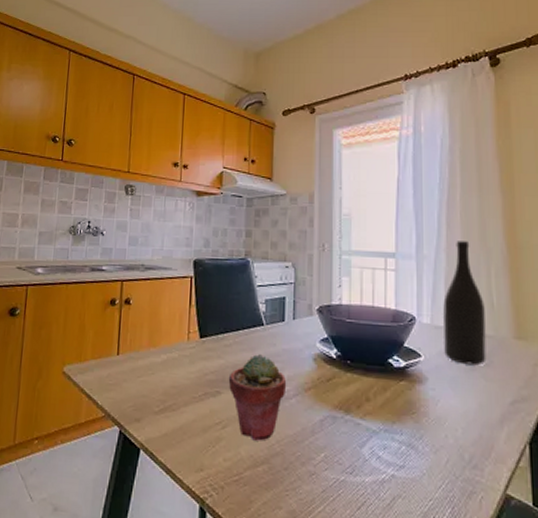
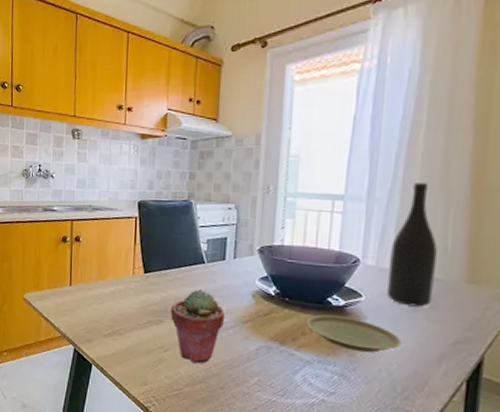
plate: none [369,378,464,418] -> present [306,315,402,353]

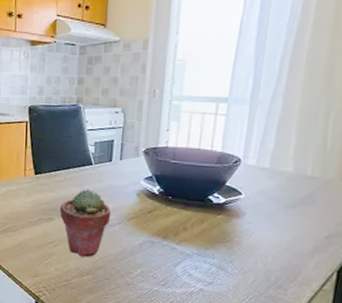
plate: present [306,315,402,353] -> none [187,211,278,247]
wine bottle: present [387,183,438,307] -> none [266,85,317,204]

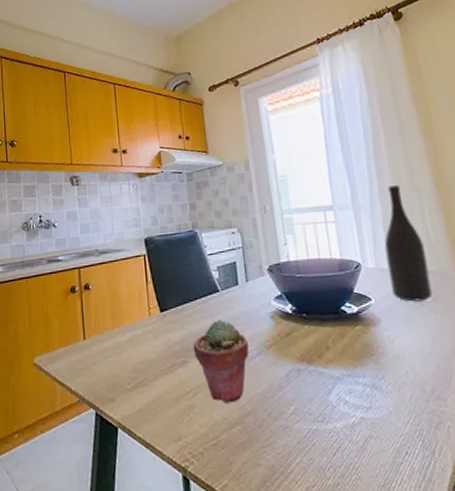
wine bottle: none [266,85,317,204] -> present [384,185,433,302]

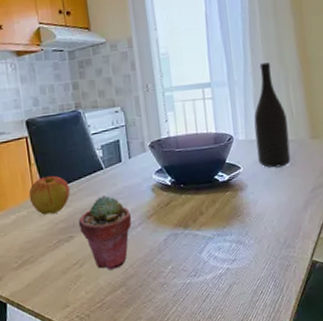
apple: none [144,295,186,336] -> present [29,175,71,215]

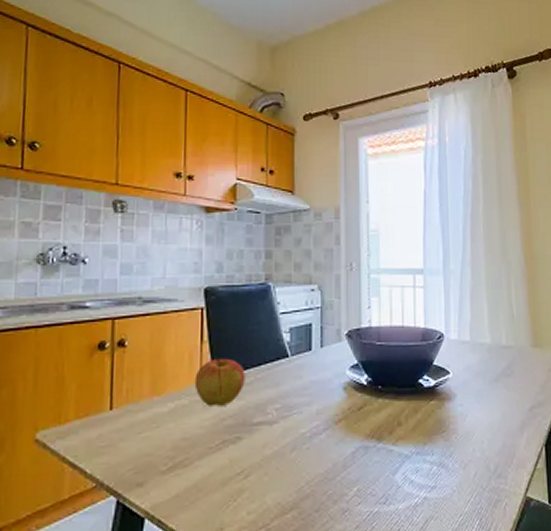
potted succulent: present [78,195,132,271] -> none [250,389,316,486]
wine bottle: present [254,62,291,168] -> none [469,254,508,377]

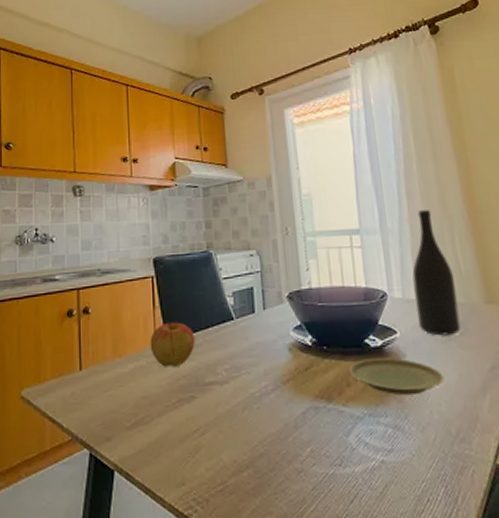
plate: none [401,398,489,435] -> present [348,358,445,396]
wine bottle: none [469,254,508,377] -> present [412,210,461,336]

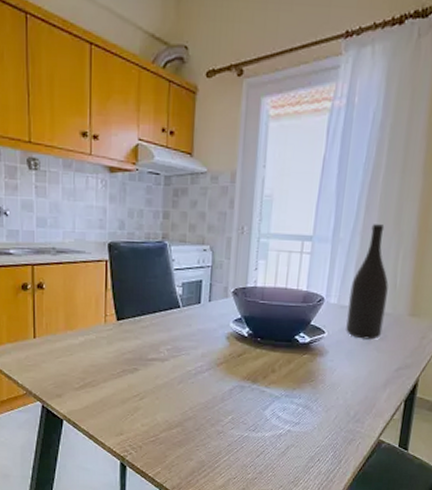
apple: present [150,322,195,367] -> none [100,304,143,343]
plate: present [348,358,445,396] -> none [275,352,356,384]

